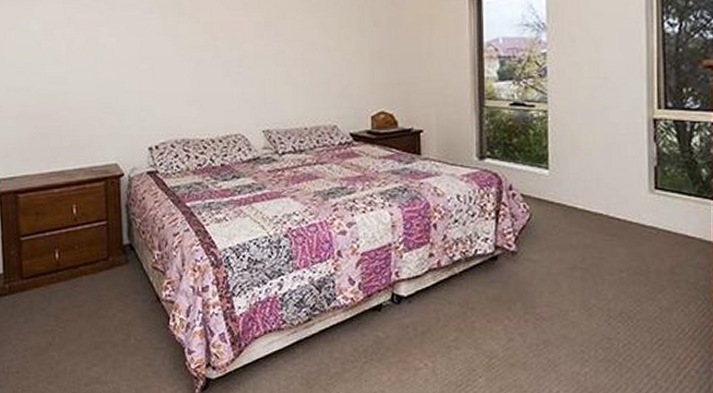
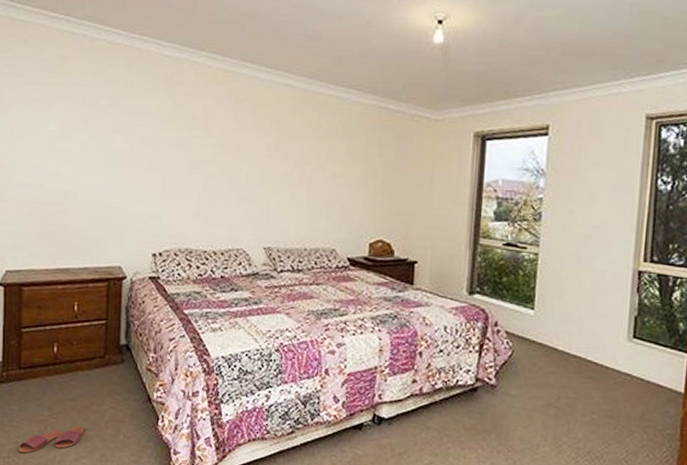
slippers: none [27,334,94,367] -> present [18,426,85,454]

